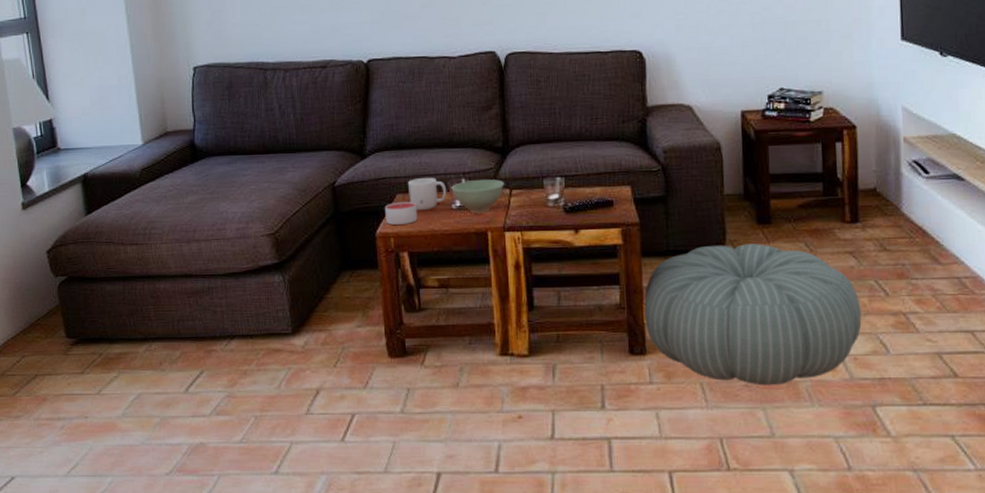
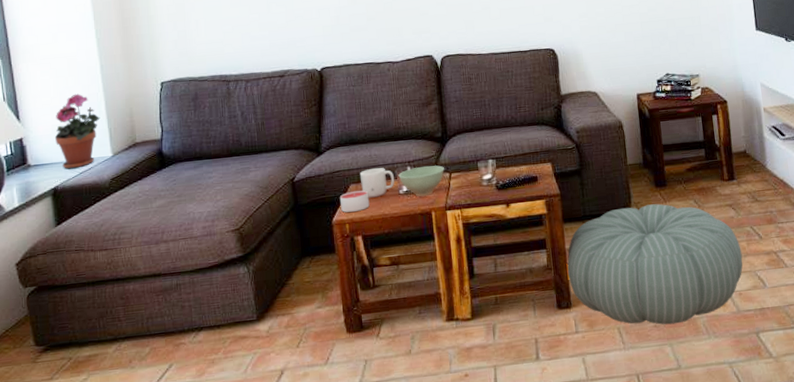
potted plant: none [84,74,131,156] -> present [54,93,100,170]

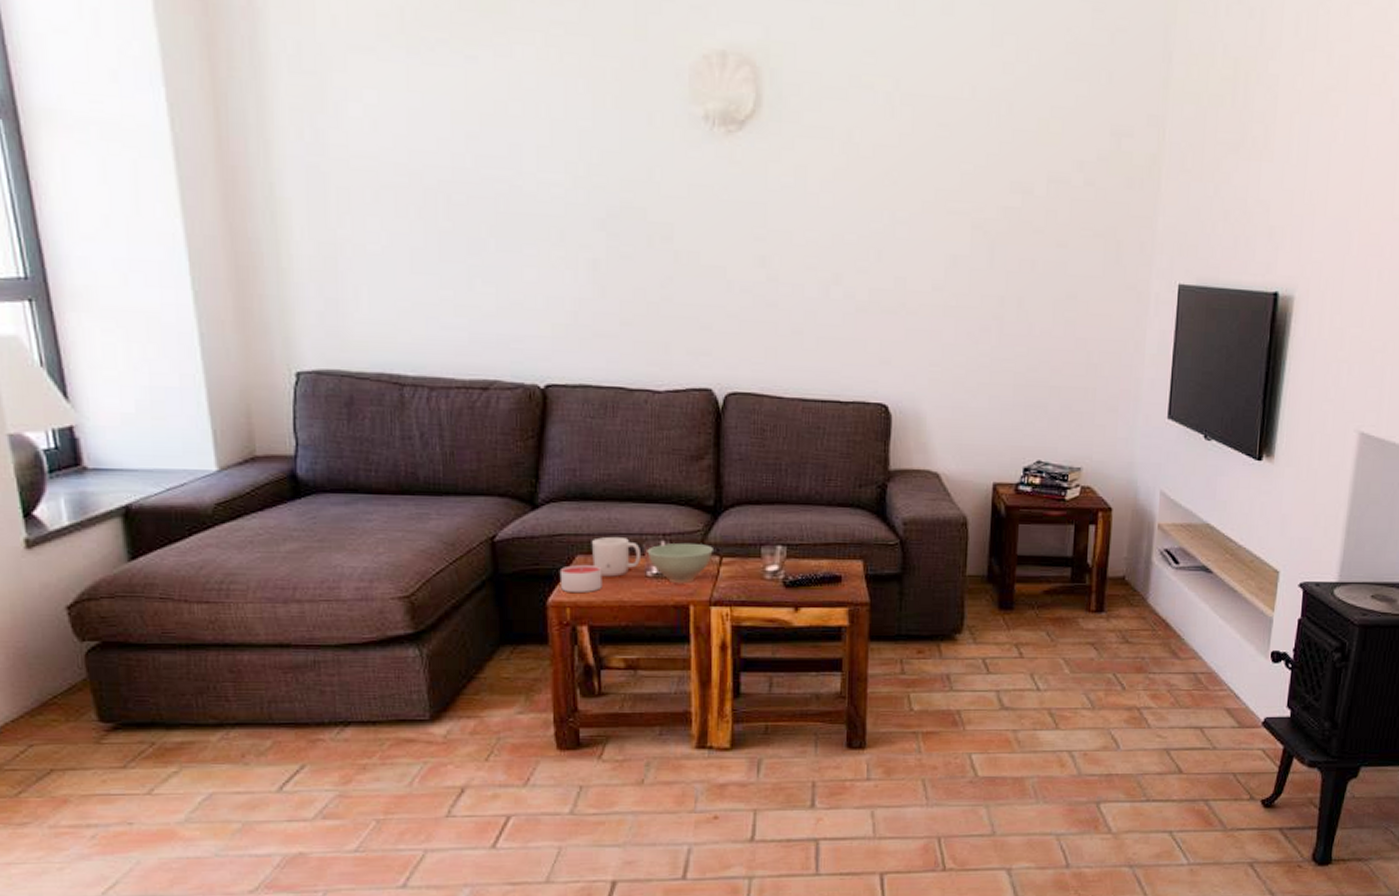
potted plant: present [54,93,100,170] -> none [125,370,199,482]
pouf: present [567,203,743,325] -> none [867,630,1097,782]

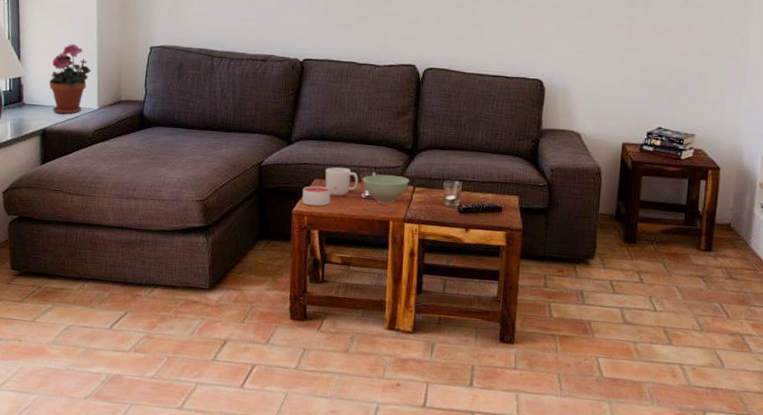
potted plant: none [125,370,199,482] -> present [49,44,92,115]

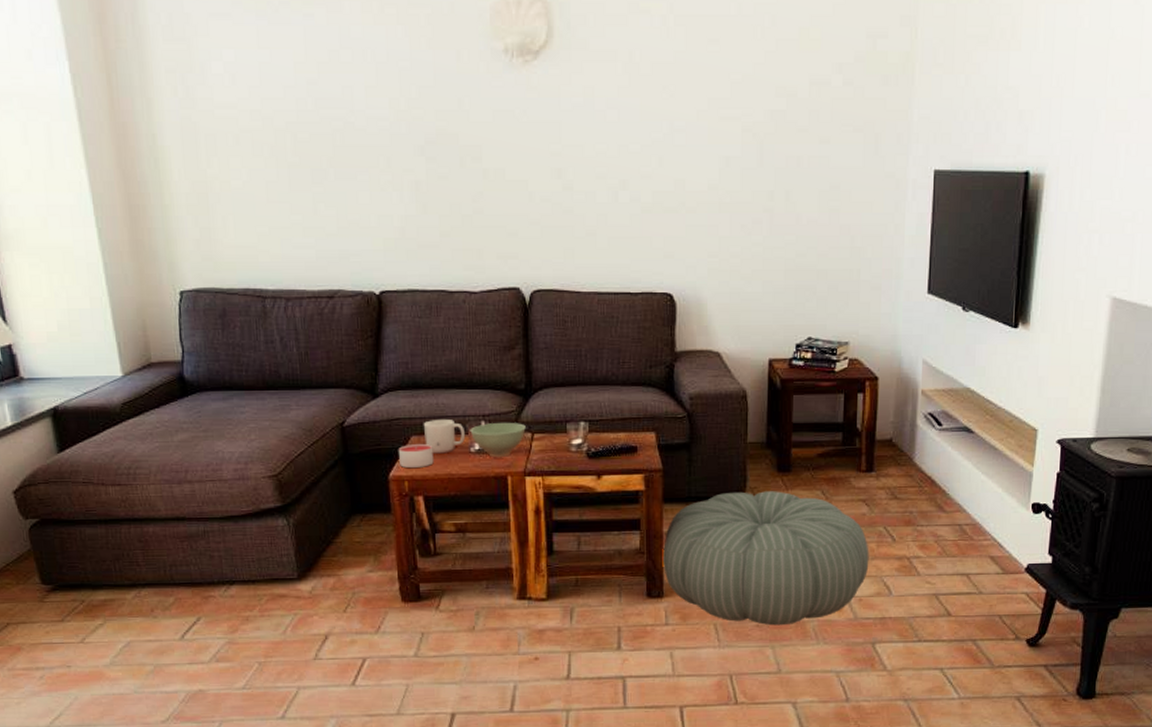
potted plant: present [49,44,92,115] -> none [50,296,106,387]
pouf: none [516,256,705,384] -> present [663,491,869,626]

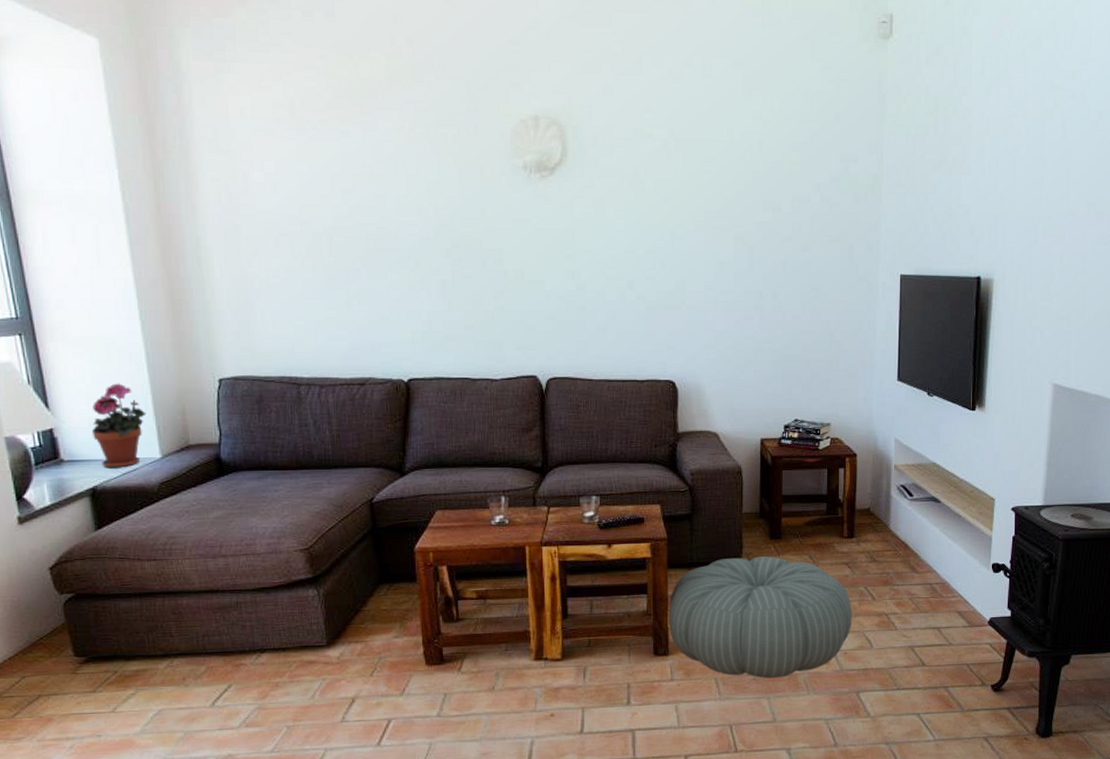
potted plant: none [50,296,106,387] -> present [91,383,147,468]
candle: present [398,443,434,468] -> none [423,517,457,540]
mug: present [423,420,466,455] -> none [447,495,487,528]
bowl: present [470,423,526,458] -> none [491,498,542,530]

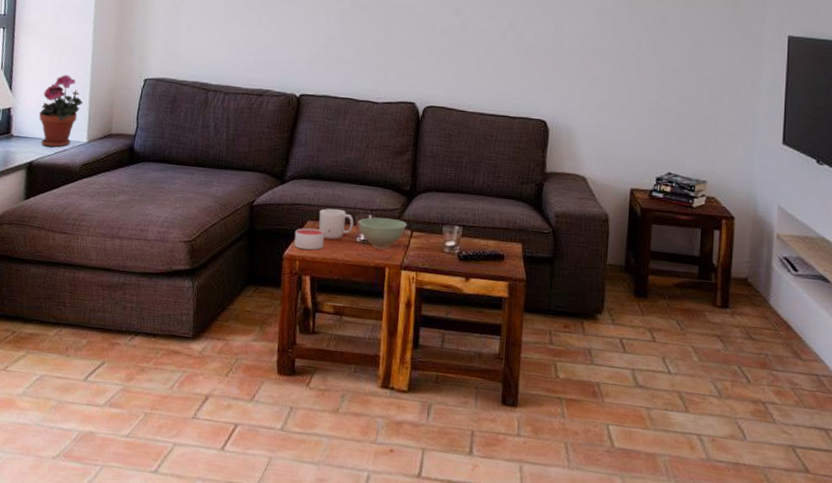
candle: none [423,517,457,540] -> present [294,227,325,250]
mug: none [447,495,487,528] -> present [318,208,354,241]
bowl: none [491,498,542,530] -> present [358,217,407,251]
pouf: present [668,556,852,679] -> none [519,310,724,456]

